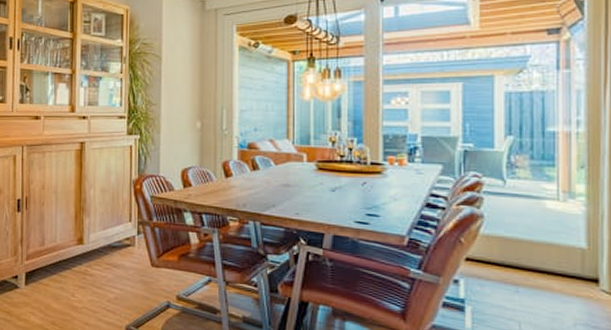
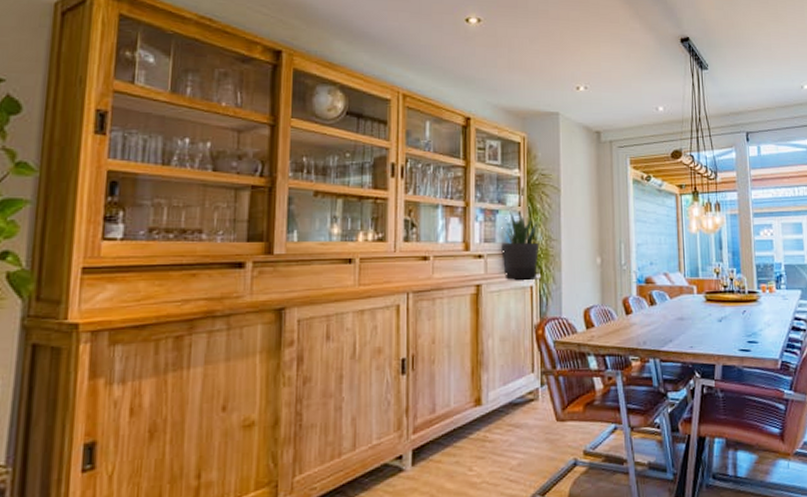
planter: none [104,77,139,140] -> present [501,211,539,280]

